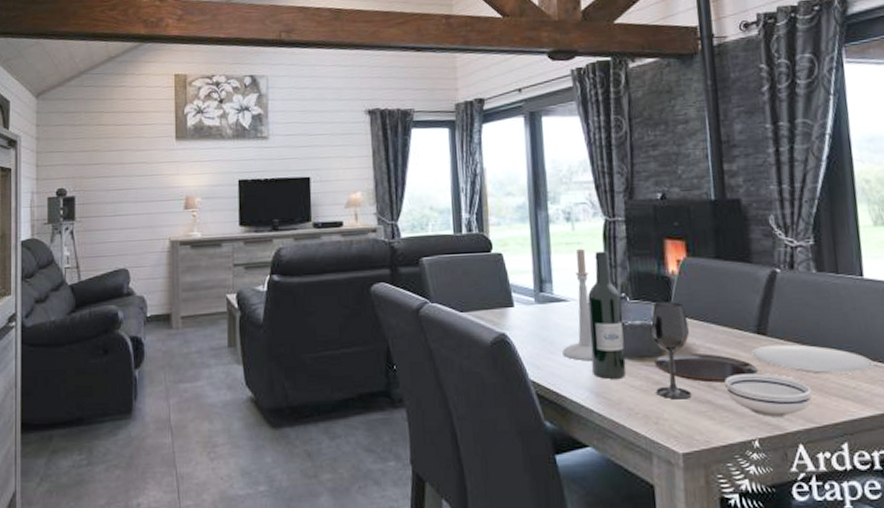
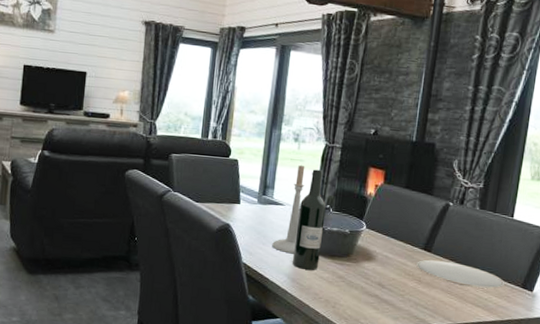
wine glass: present [649,302,692,400] -> none [338,216,374,292]
plate: present [654,352,759,383] -> none [342,256,419,283]
bowl: present [725,373,812,417] -> none [391,278,455,314]

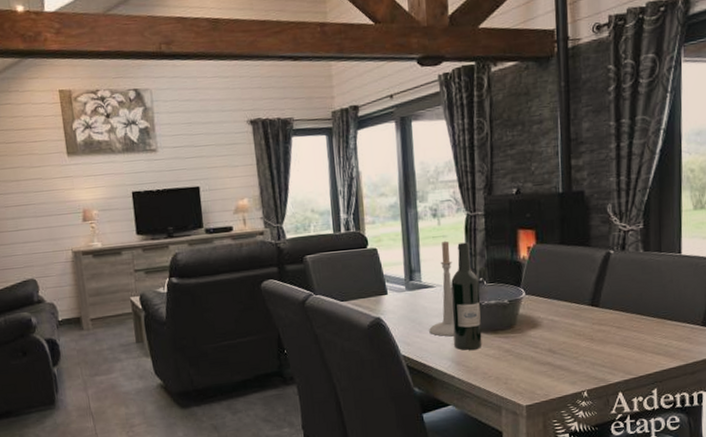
plate: present [416,259,505,289] -> none [586,313,684,336]

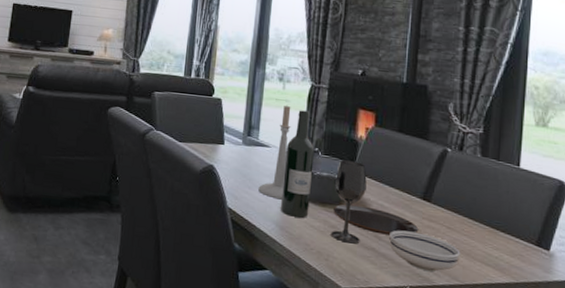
wine glass: none [503,283,536,364] -> present [331,160,367,244]
plate: none [506,324,591,348] -> present [333,204,419,235]
bowl: none [563,338,632,373] -> present [389,230,461,272]

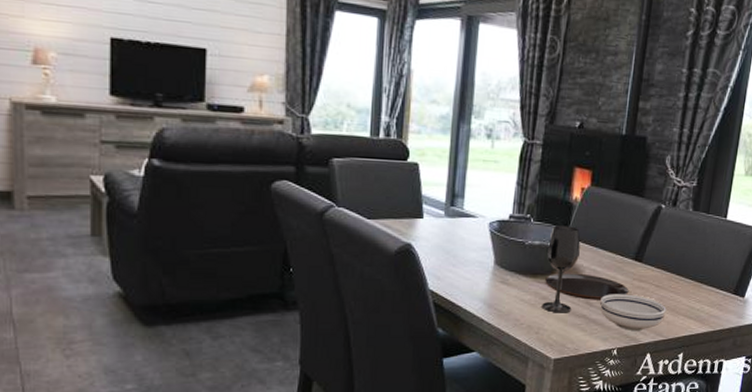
candlestick: present [258,105,291,200] -> none [464,166,501,275]
wine bottle: present [280,110,315,218] -> none [488,172,526,292]

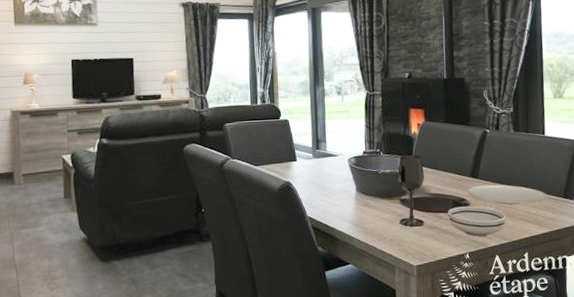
plate: none [627,270,718,298] -> present [467,184,549,205]

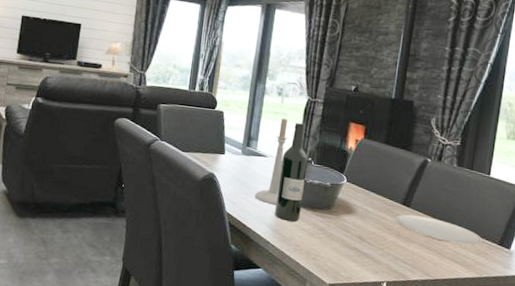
candlestick: none [332,115,355,201] -> present [255,118,288,205]
wine bottle: none [352,117,379,214] -> present [274,123,308,222]
wine glass: present [396,155,425,227] -> none [319,169,355,245]
plate: present [399,192,471,214] -> none [322,209,398,237]
bowl: present [448,206,506,237] -> none [371,232,433,269]

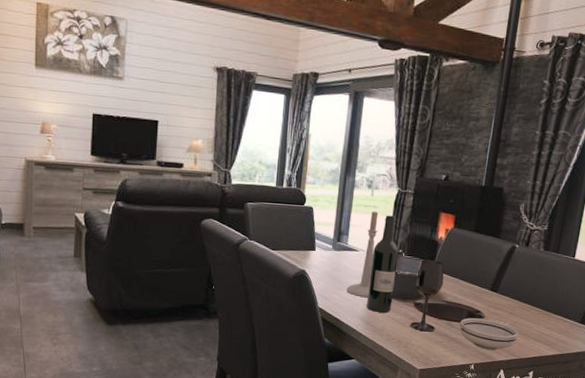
wine glass: none [319,169,355,245] -> present [410,259,444,332]
plate: none [322,209,398,237] -> present [413,298,486,323]
bowl: none [371,232,433,269] -> present [460,318,519,350]
plate: present [396,214,483,246] -> none [484,299,566,325]

